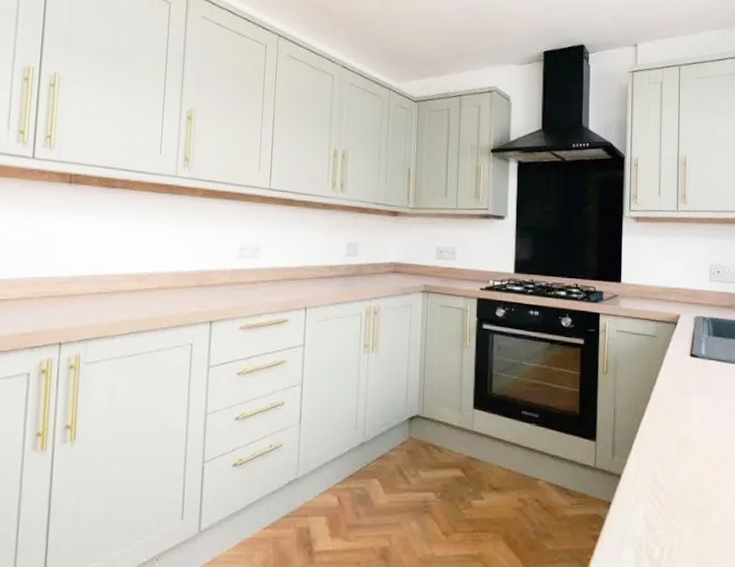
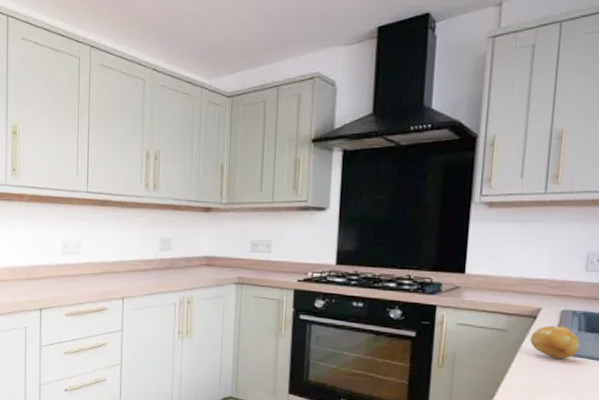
fruit: none [674,331,710,361] -> present [530,325,581,359]

